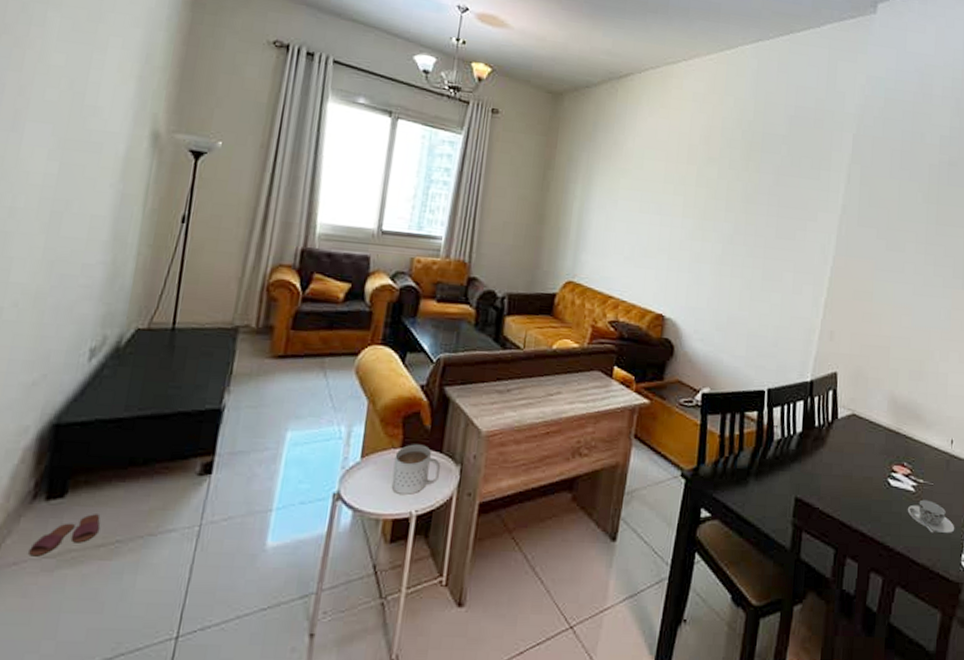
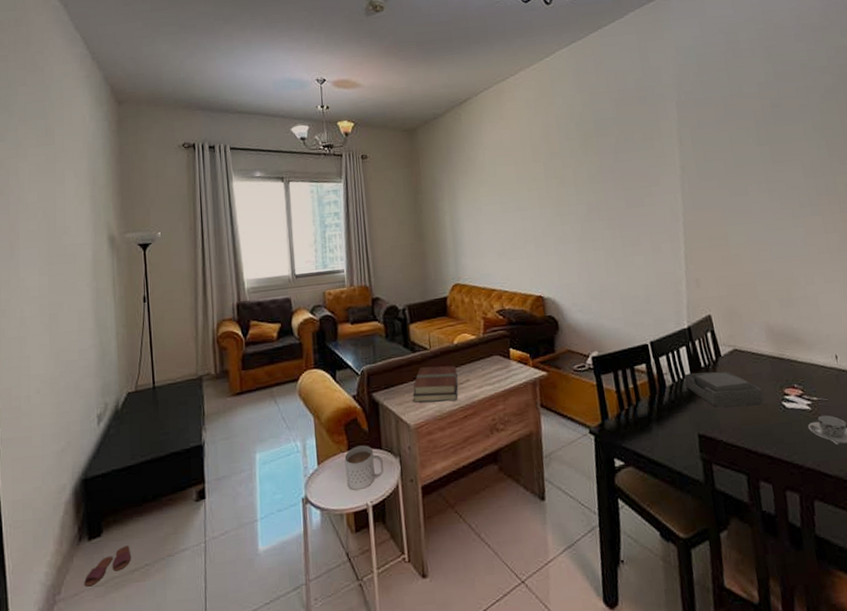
books: none [490,367,550,413] -> present [412,365,459,403]
napkin holder: none [793,430,871,478] -> present [684,371,764,407]

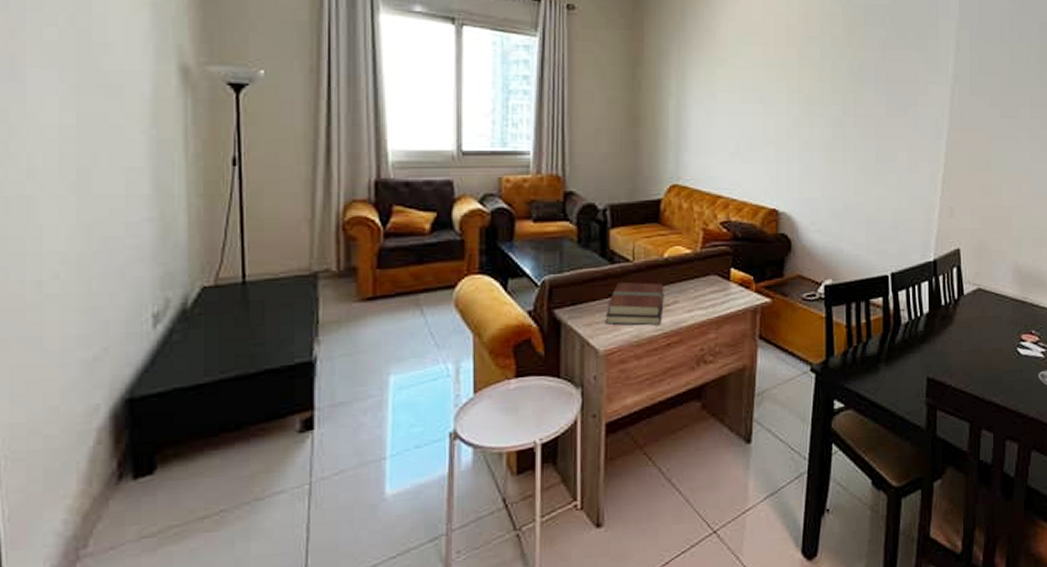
slippers: present [84,545,132,587] -> none [125,486,200,539]
mug: present [344,445,384,491] -> none [510,372,561,426]
napkin holder: present [684,371,764,407] -> none [921,311,1000,350]

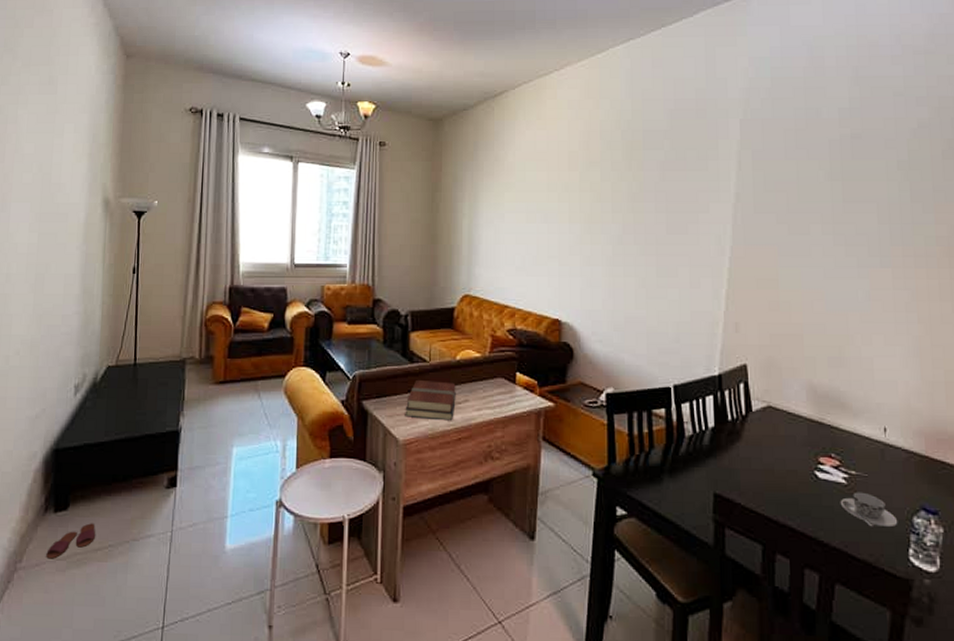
slippers: none [125,486,200,539] -> present [46,523,96,559]

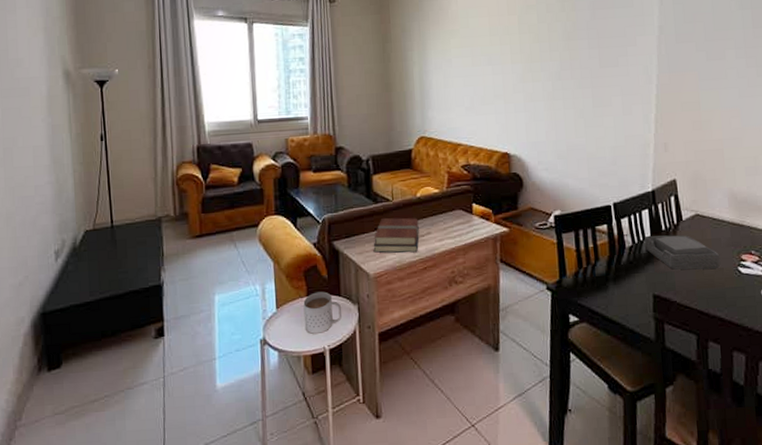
slippers: present [46,523,96,559] -> none [45,377,91,415]
mug: none [324,454,366,501] -> present [303,291,342,335]
napkin holder: none [706,425,794,471] -> present [644,235,721,270]

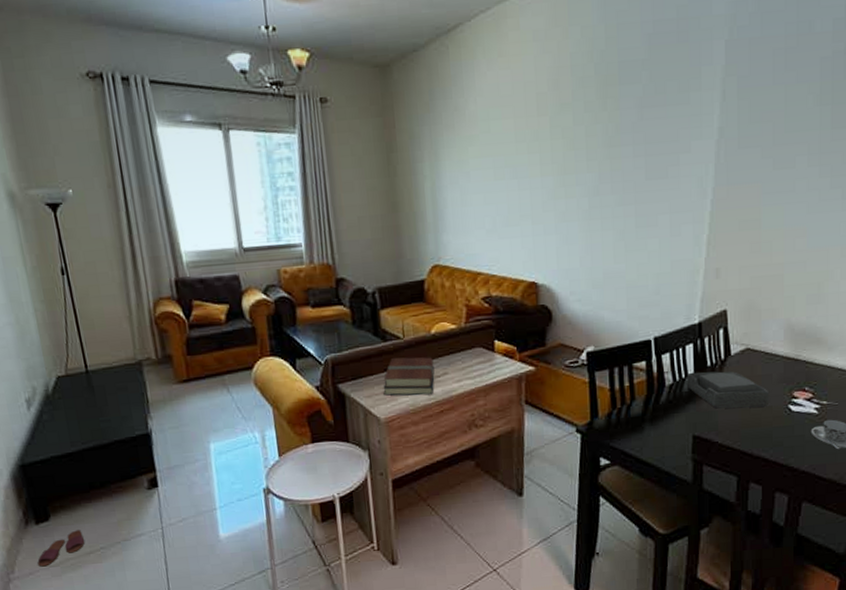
slippers: none [45,377,91,415] -> present [37,530,85,567]
mug: present [303,291,342,335] -> none [308,438,351,483]

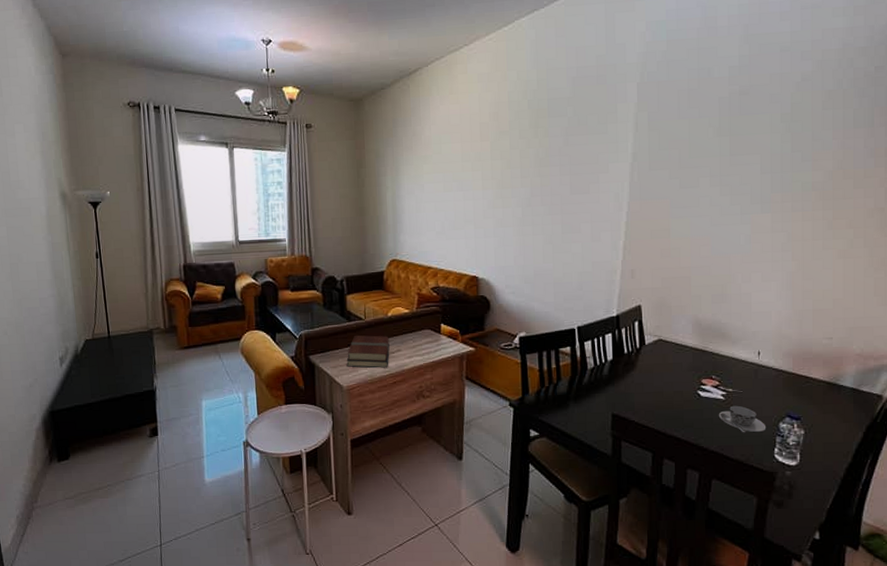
slippers: present [37,530,85,567] -> none [56,468,96,499]
napkin holder: present [686,371,770,409] -> none [606,358,681,392]

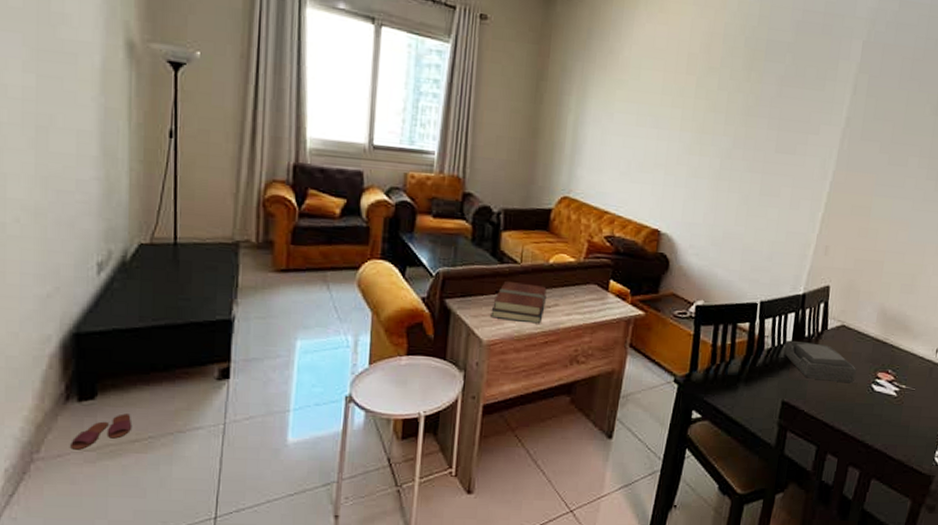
slippers: none [56,468,96,499] -> present [70,413,133,450]
napkin holder: none [606,358,681,392] -> present [783,340,857,384]
teacup: present [718,405,767,433] -> none [888,403,932,433]

